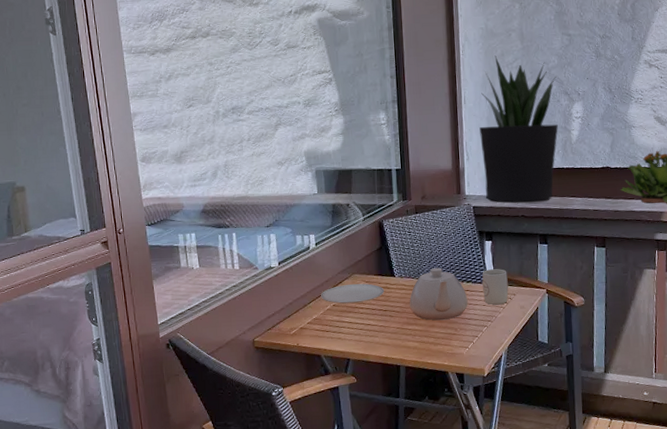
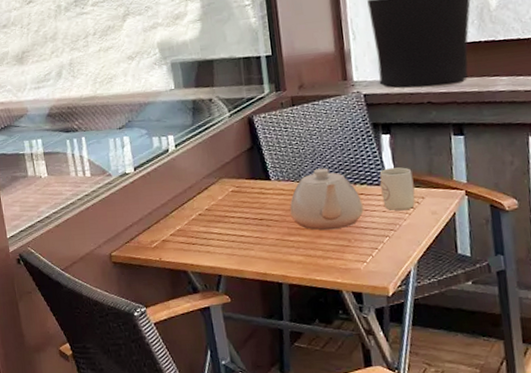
plate: present [321,283,385,304] -> none [184,189,259,213]

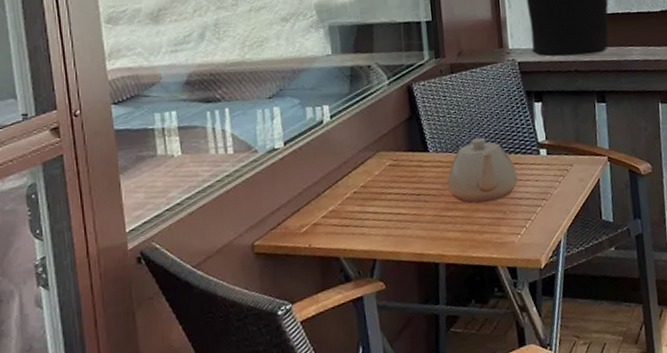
mug: present [379,167,415,211] -> none [532,135,565,180]

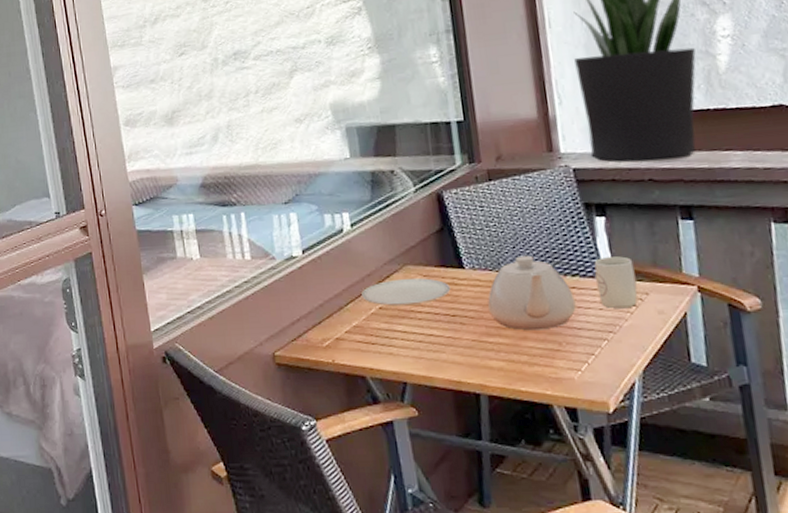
plate: none [338,162,417,190] -> present [361,278,451,307]
mug: none [532,135,565,180] -> present [594,256,638,309]

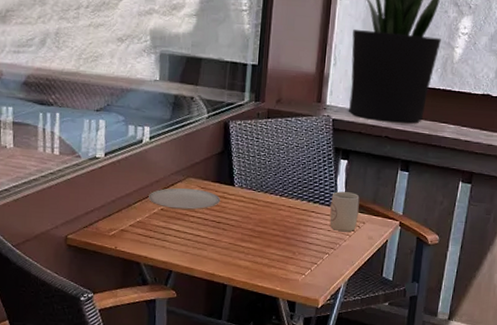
teapot: present [487,255,576,331] -> none [245,182,312,241]

